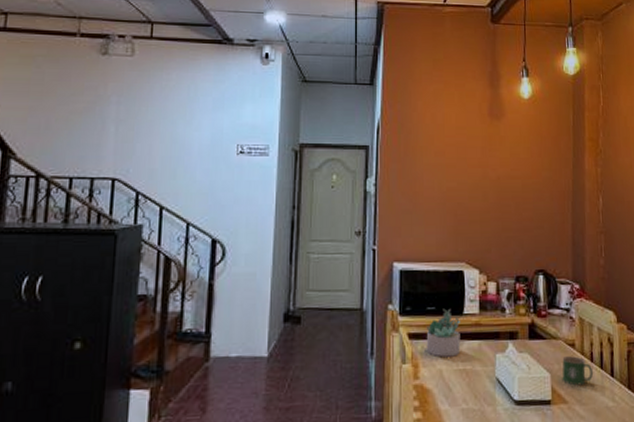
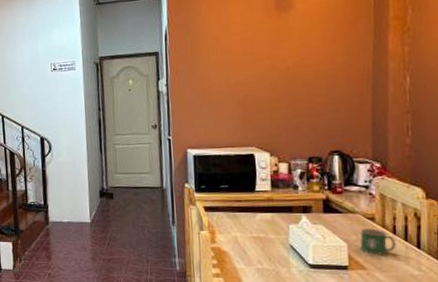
succulent plant: present [426,308,461,358] -> none [221,186,254,227]

